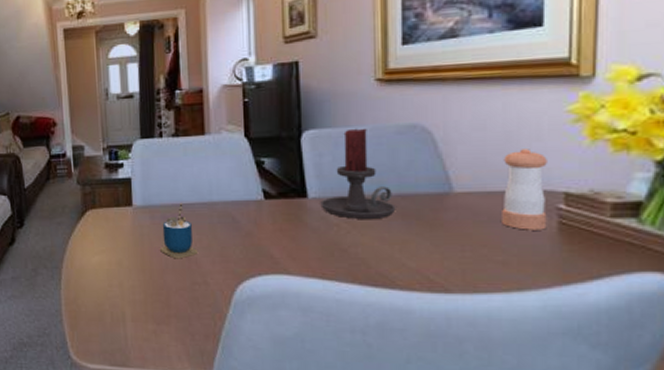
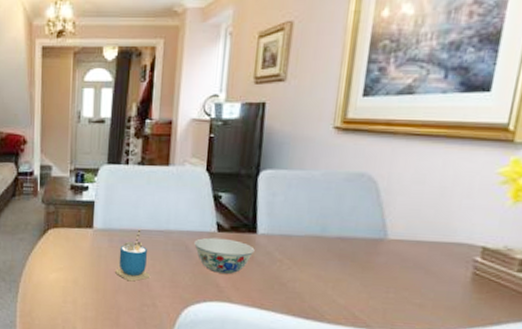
bowl: none [241,206,308,243] -> present [194,237,255,274]
candle holder: present [320,128,396,220] -> none [267,172,335,259]
pepper shaker: present [502,149,547,230] -> none [425,204,473,279]

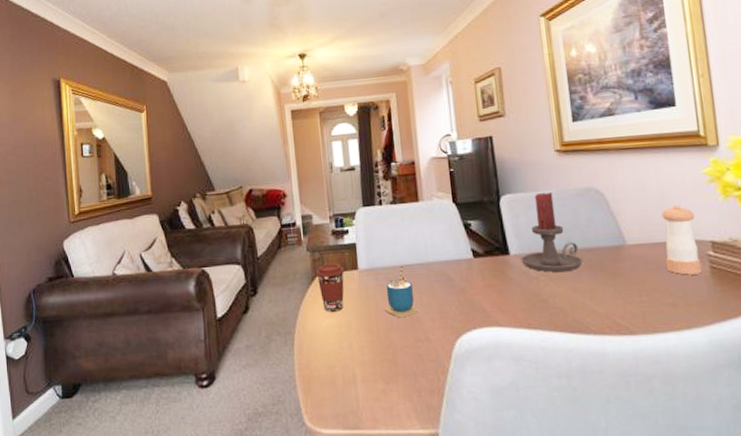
coffee cup: none [47,218,80,267] -> present [315,263,345,312]
bowl: present [194,237,255,274] -> none [454,263,511,298]
candle holder: none [267,172,335,259] -> present [520,191,583,273]
pepper shaker: none [425,204,473,279] -> present [661,205,702,275]

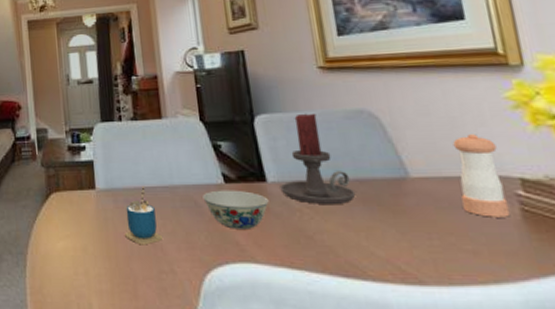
coffee cup: present [315,263,345,312] -> none [49,181,82,233]
bowl: none [454,263,511,298] -> present [202,190,269,229]

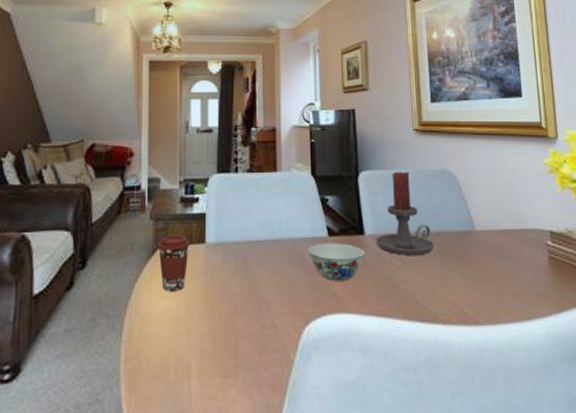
coffee cup: none [49,181,82,233] -> present [156,235,191,292]
cup: present [125,185,164,245] -> none [231,239,268,301]
pepper shaker: present [452,134,511,217] -> none [507,194,542,264]

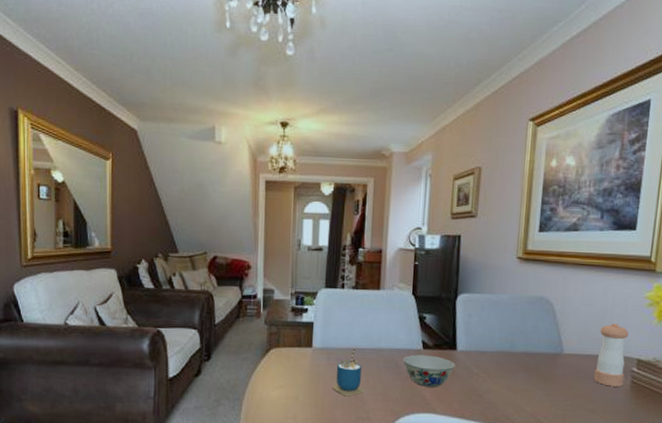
coffee cup: present [156,235,191,292] -> none [270,338,300,384]
cup: none [231,239,268,301] -> present [333,347,365,397]
candle holder: present [375,171,435,256] -> none [466,296,522,372]
pepper shaker: none [507,194,542,264] -> present [594,323,629,387]

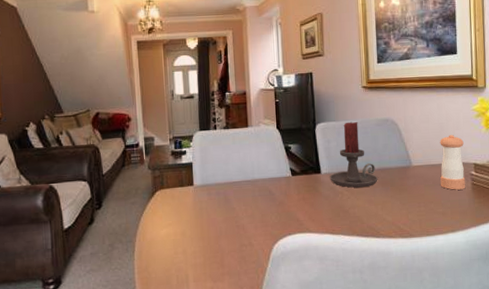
cup: present [333,347,365,397] -> none [216,180,245,227]
bowl: present [403,354,455,387] -> none [275,180,321,210]
candle holder: none [466,296,522,372] -> present [329,121,378,188]

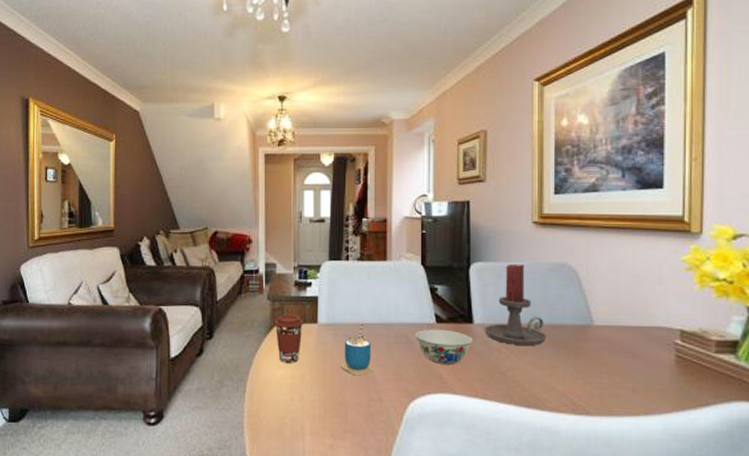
coffee cup: none [155,180,182,223] -> present [273,314,305,363]
cup: none [216,180,245,227] -> present [341,322,376,376]
bowl: none [275,180,321,210] -> present [415,329,473,365]
pepper shaker: present [440,135,466,190] -> none [632,290,667,362]

